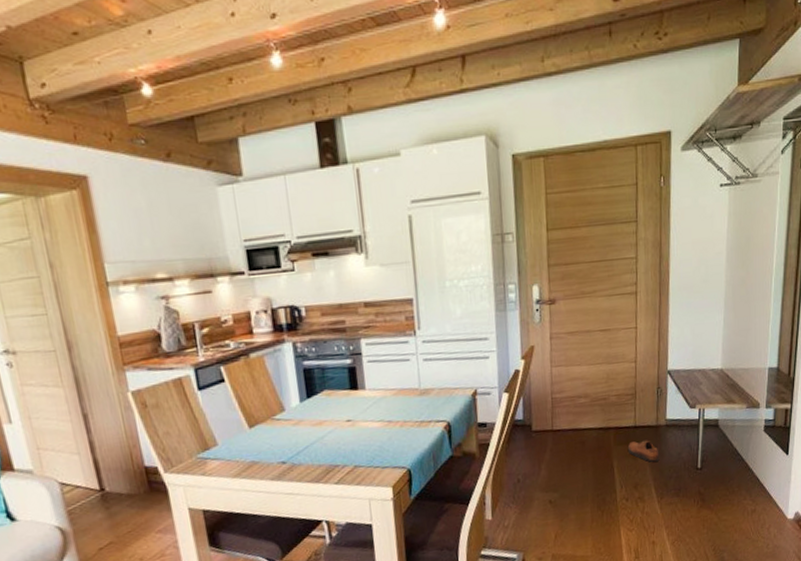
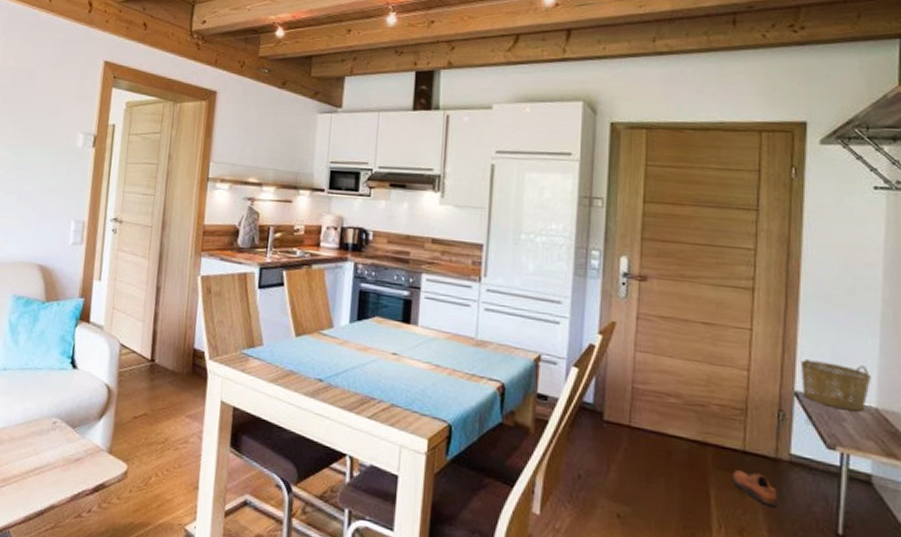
basket: none [672,338,718,377] -> present [801,358,871,412]

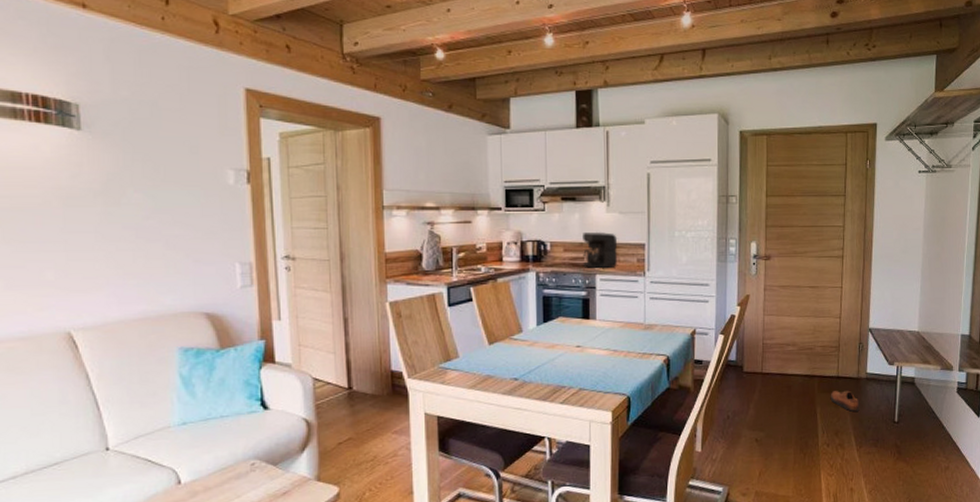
coffee maker: none [407,224,449,268] -> present [582,232,617,269]
basket: present [801,358,871,412] -> none [873,303,915,336]

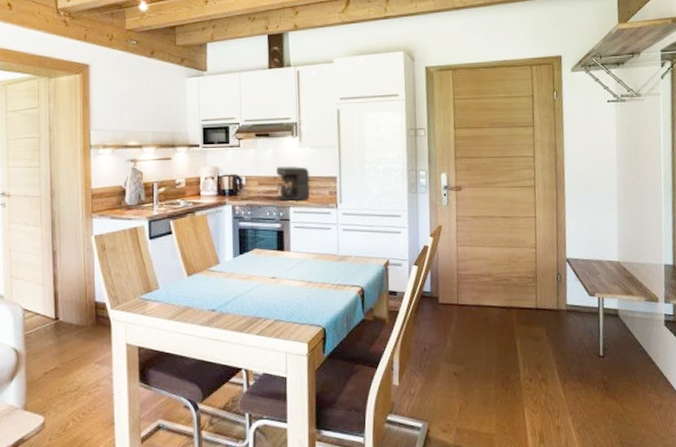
shoe: present [830,390,859,412] -> none [530,322,561,345]

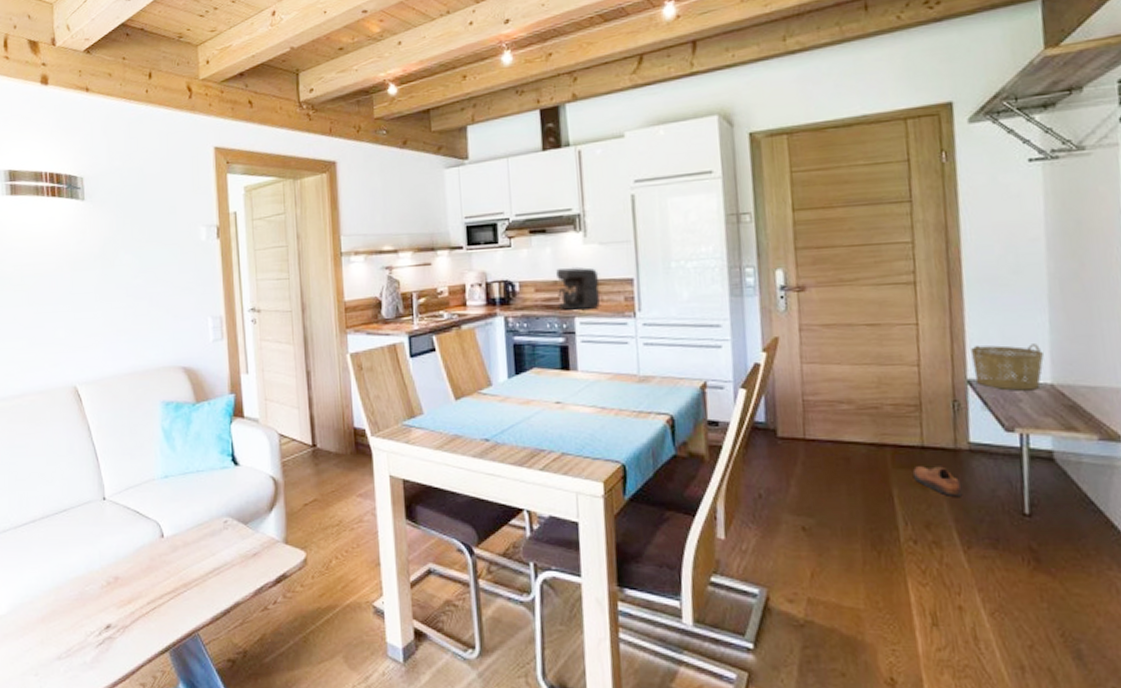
shoe: none [530,322,561,345] -> present [912,466,961,496]
basket: none [569,232,614,267] -> present [971,344,1044,391]

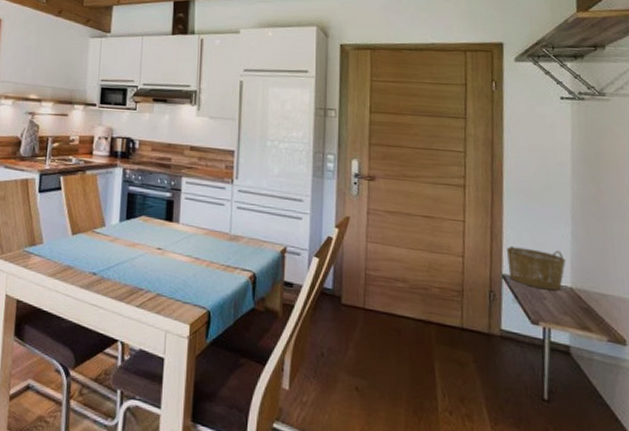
coffee maker: present [556,267,600,311] -> none [169,134,205,172]
shoe: present [912,466,961,496] -> none [452,345,492,376]

